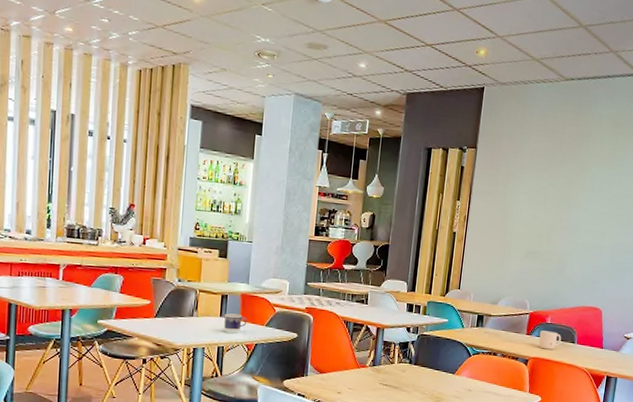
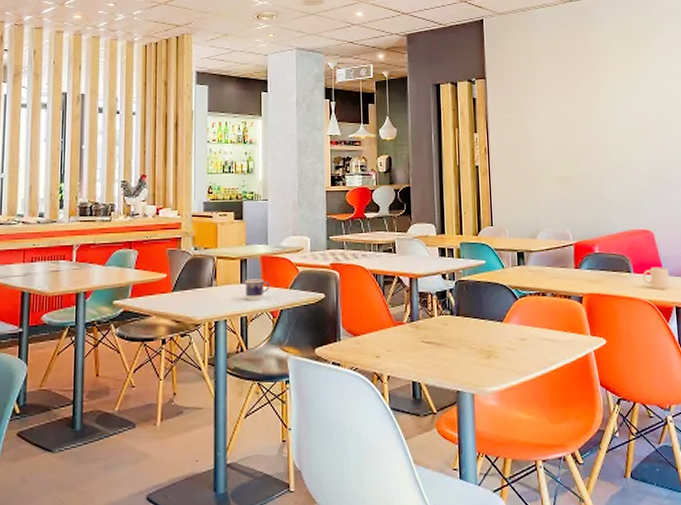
mug: present [538,330,562,350] -> none [589,262,616,283]
cup: none [584,340,608,360] -> present [643,267,670,289]

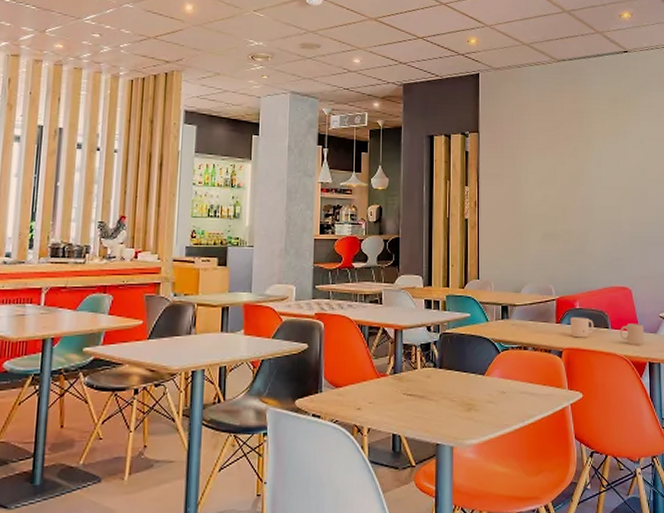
cup: present [244,279,270,302] -> none [225,327,251,351]
mug: none [589,262,616,283] -> present [570,317,595,338]

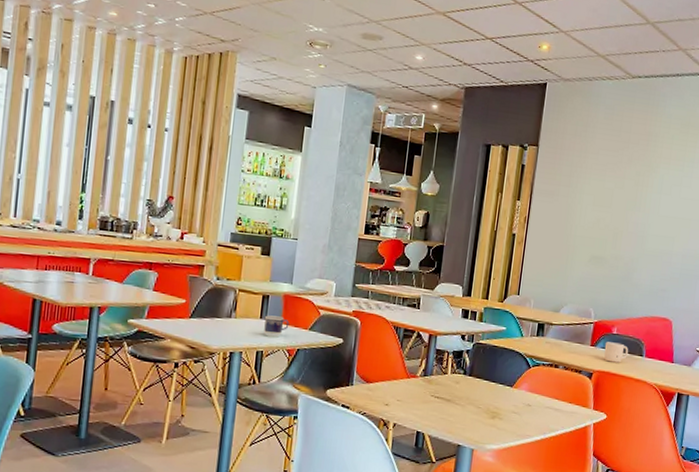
cup: none [225,327,251,351] -> present [264,315,290,339]
cup: present [620,323,645,345] -> none [653,354,679,376]

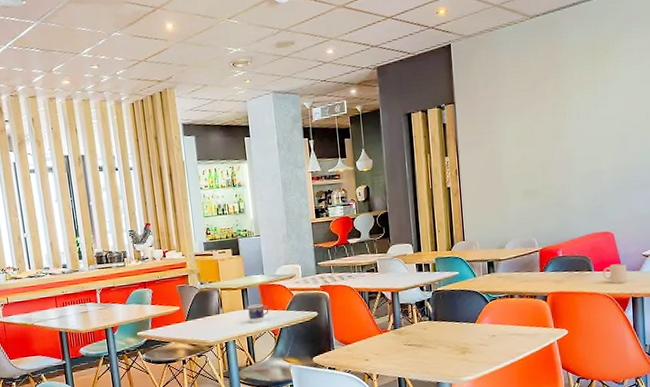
mug: present [604,342,629,363] -> none [553,263,578,283]
cup: none [653,354,679,376] -> present [603,263,628,284]

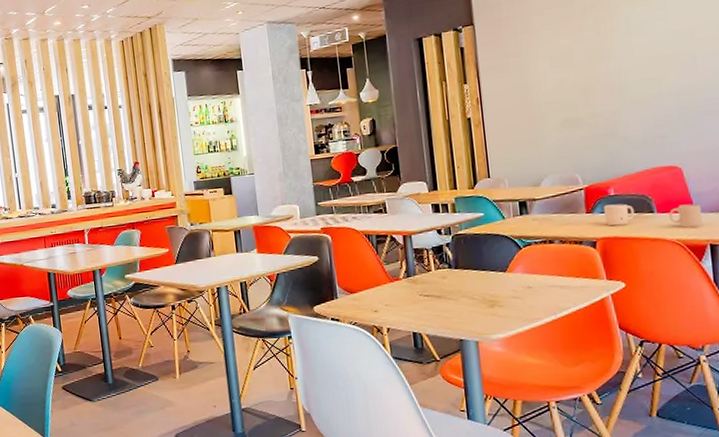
cup: present [247,304,269,324] -> none [240,247,265,268]
mug: none [553,263,578,283] -> present [603,203,635,227]

